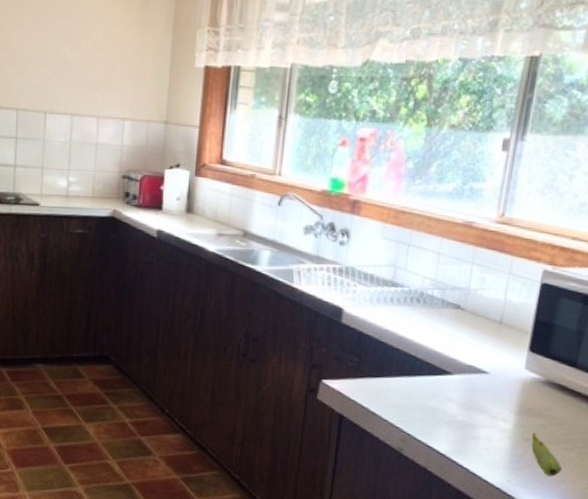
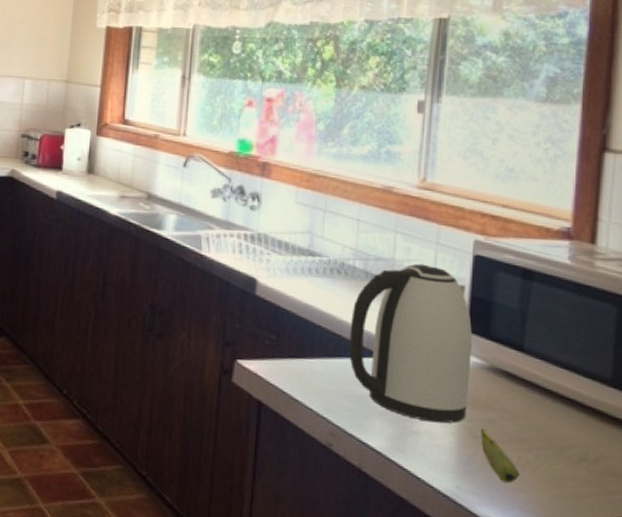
kettle: none [422,292,534,429] -> present [349,263,472,424]

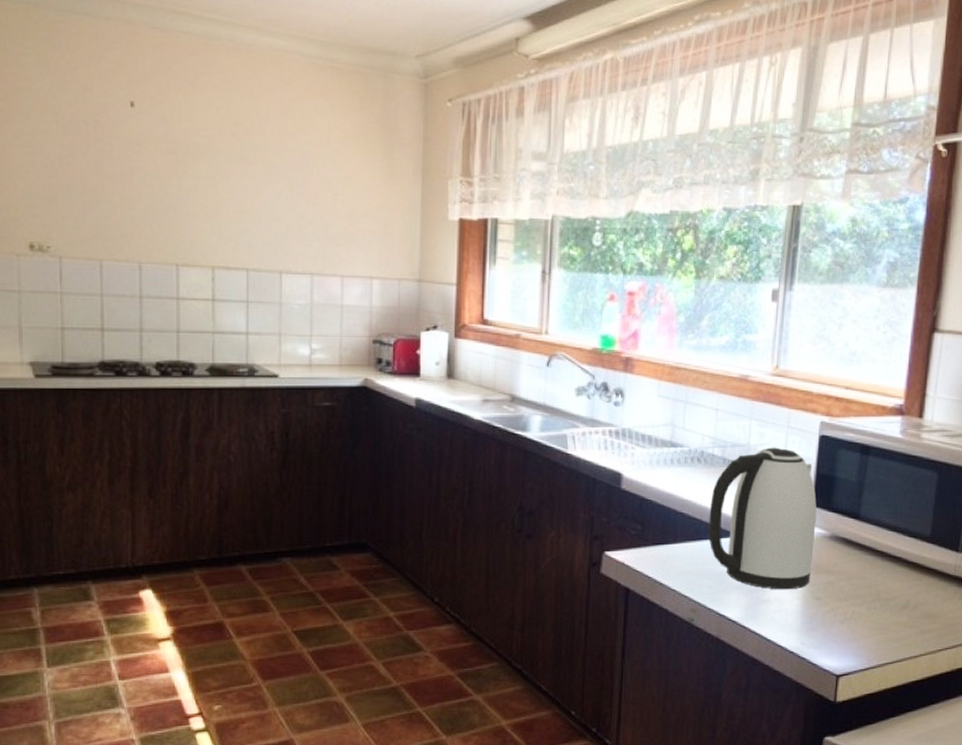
banana: present [480,429,520,483] -> none [821,591,854,635]

